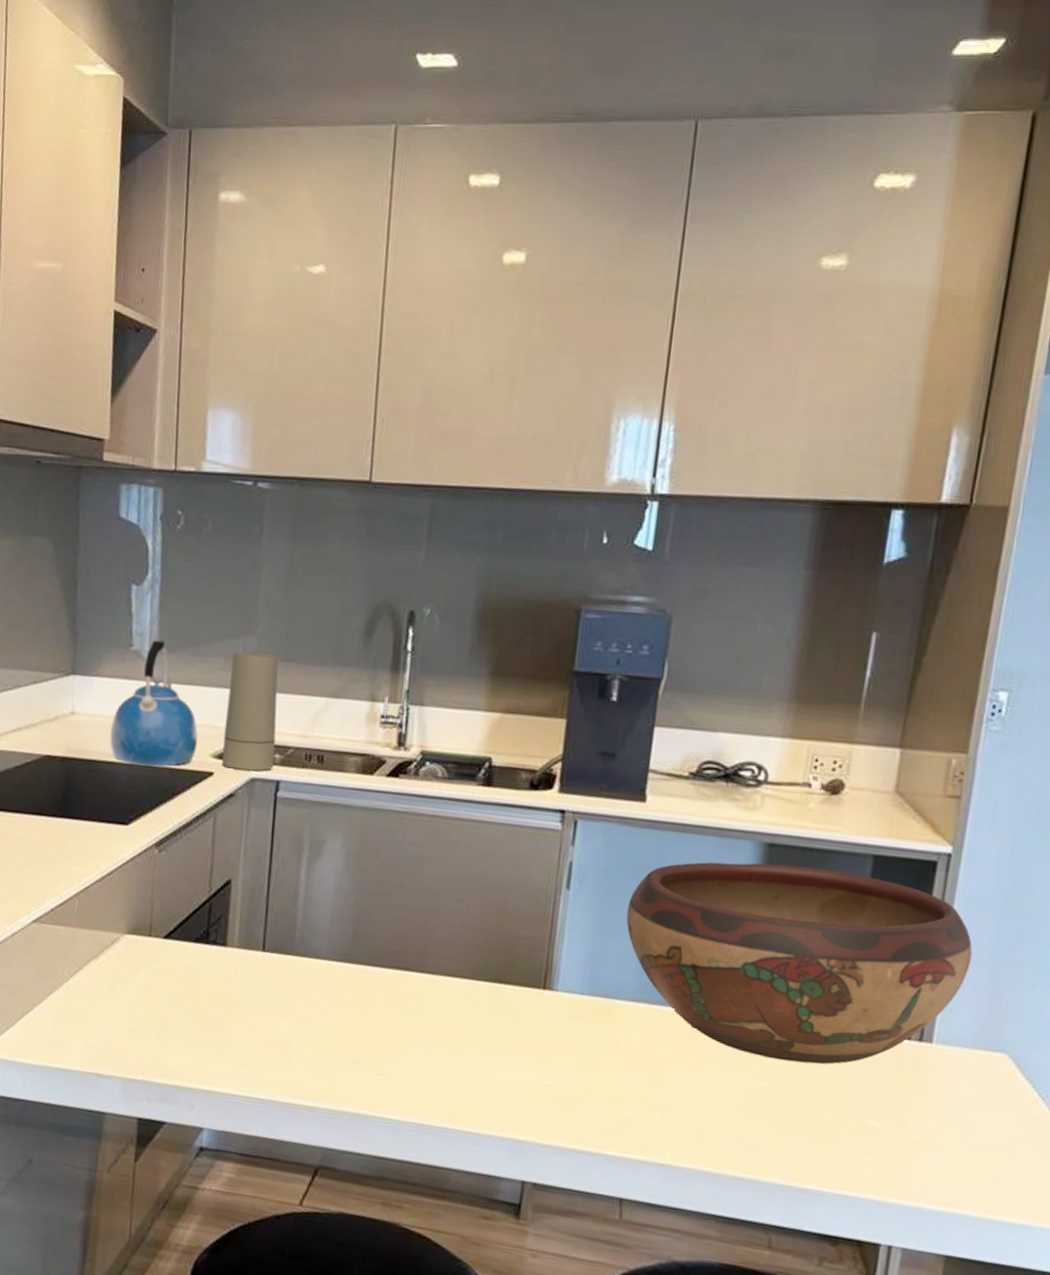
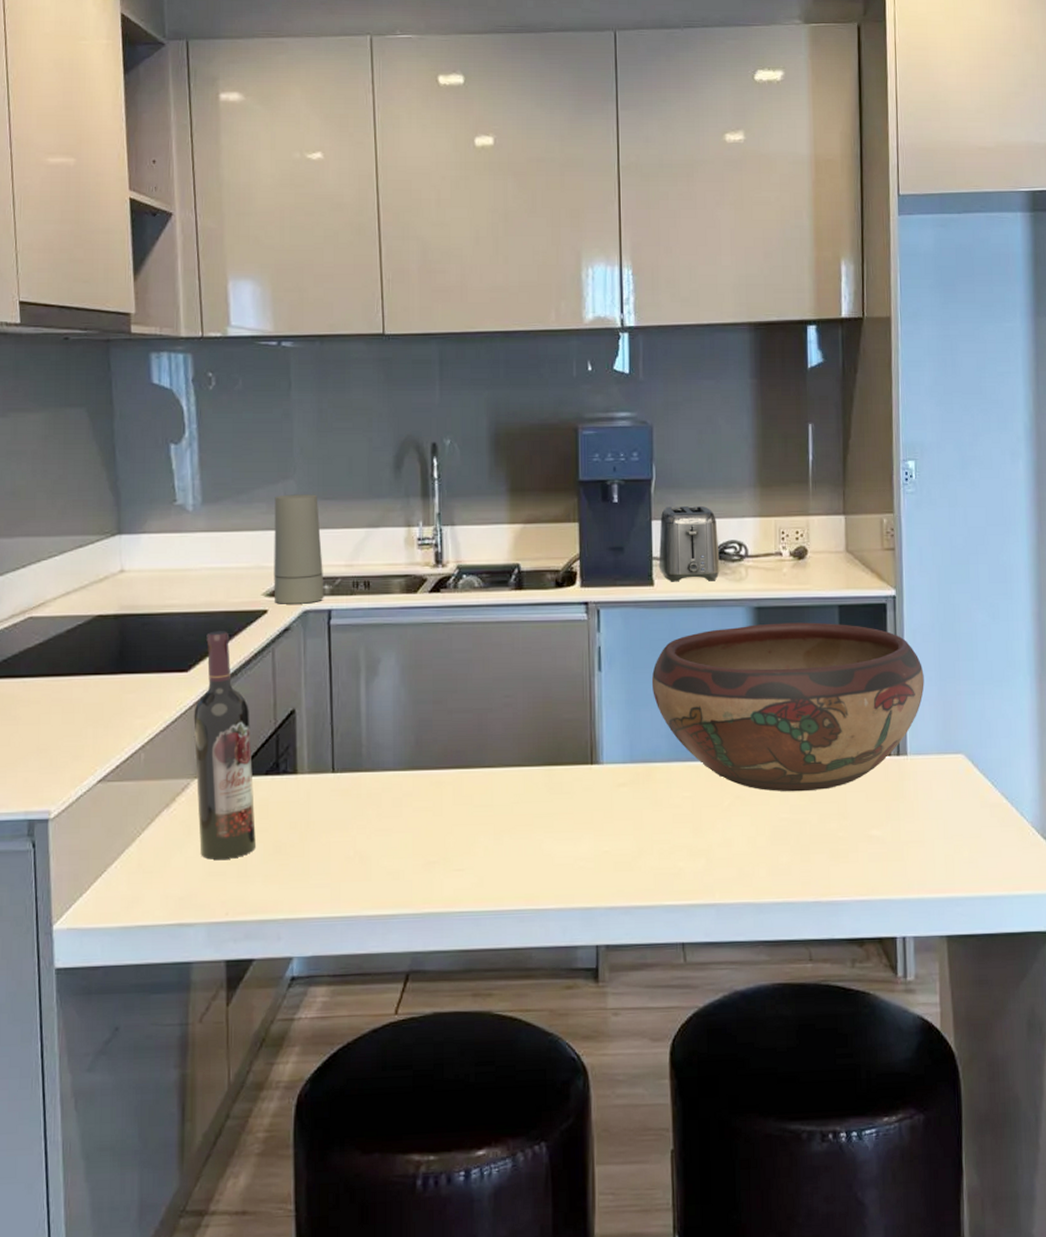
kettle: present [109,640,198,766] -> none [161,493,248,611]
wine bottle: none [123,787,185,1020] -> present [193,631,256,860]
toaster: none [655,713,735,807] -> present [658,505,720,582]

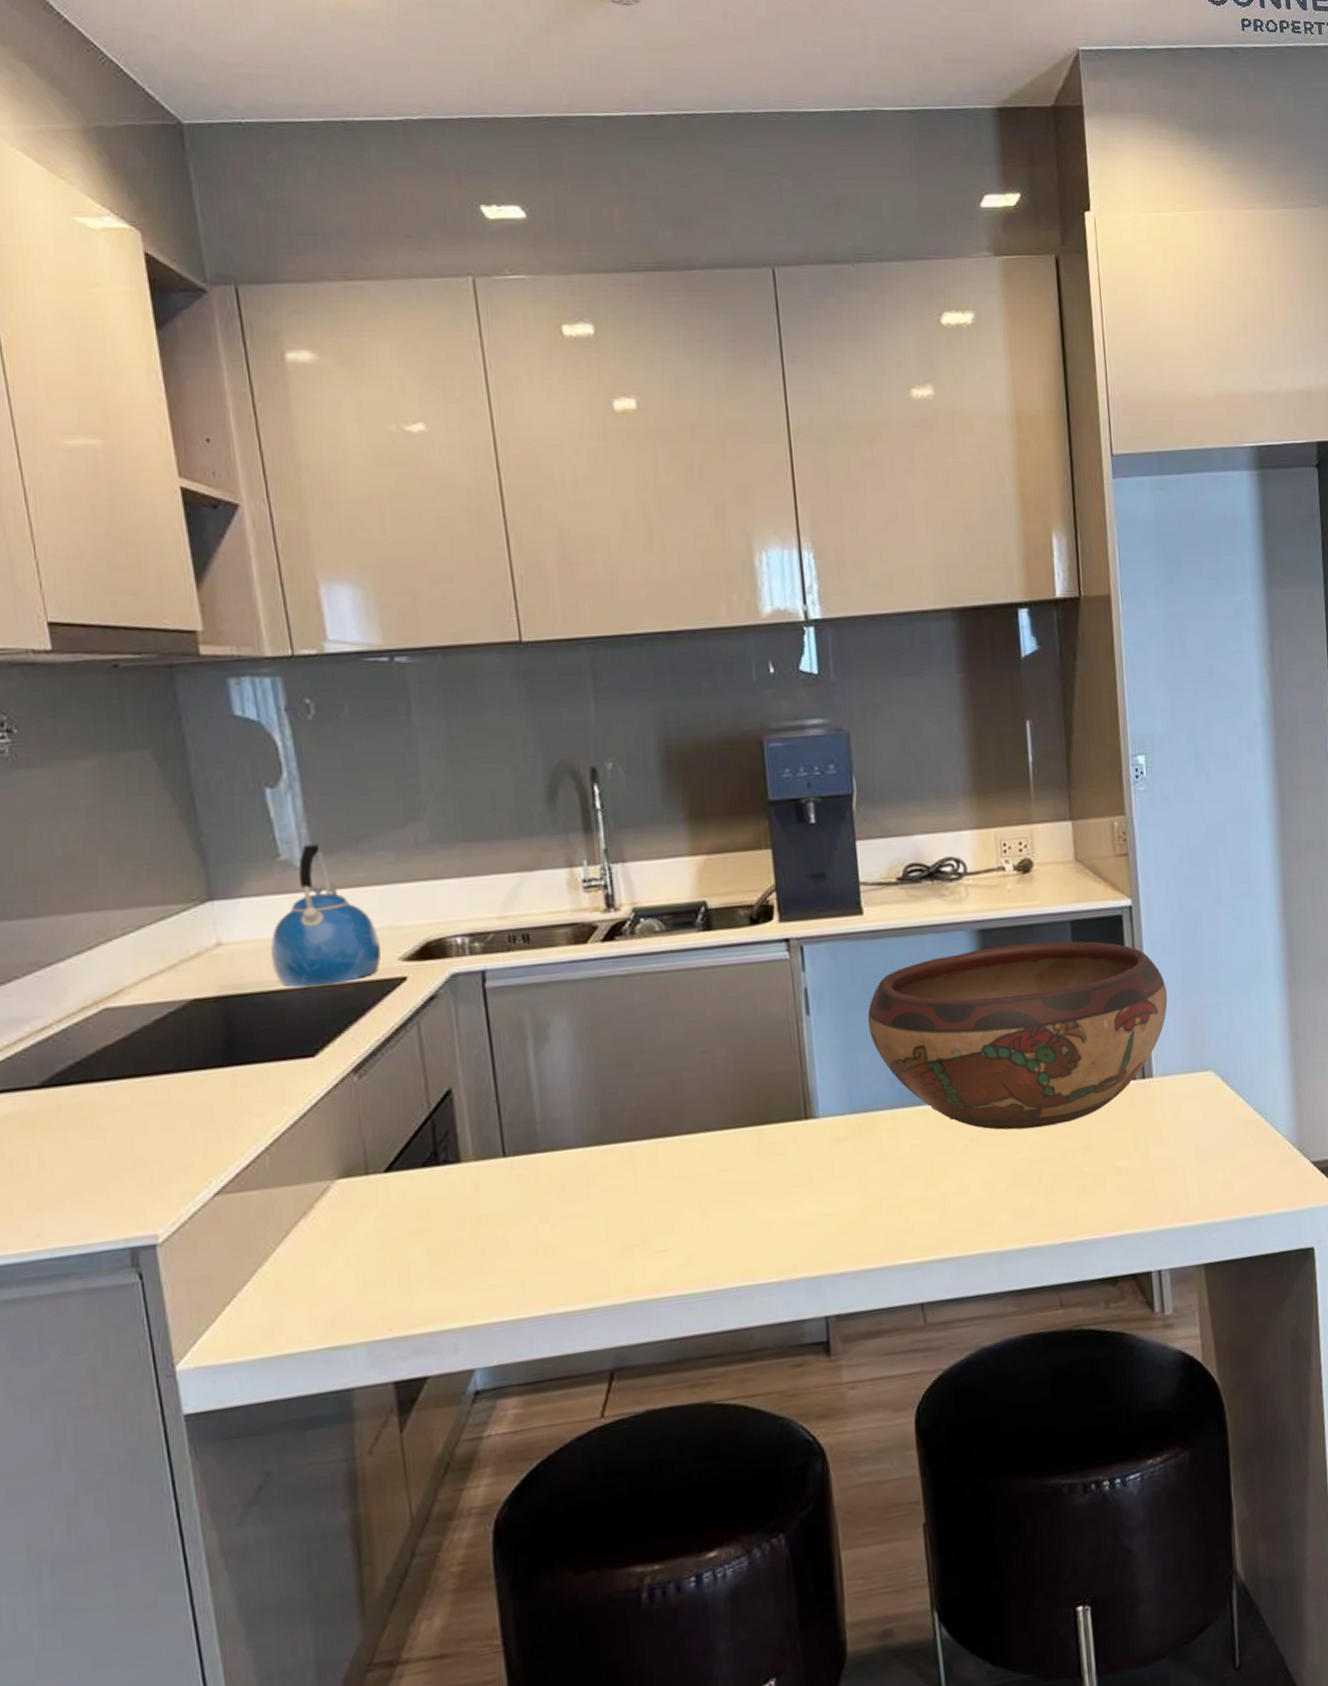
kettle: none [161,493,248,611] -> present [270,844,381,987]
wine bottle: present [193,631,256,860] -> none [326,1005,418,1270]
canister: present [274,494,324,604] -> none [403,836,475,969]
toaster: present [658,505,720,582] -> none [865,820,937,909]

